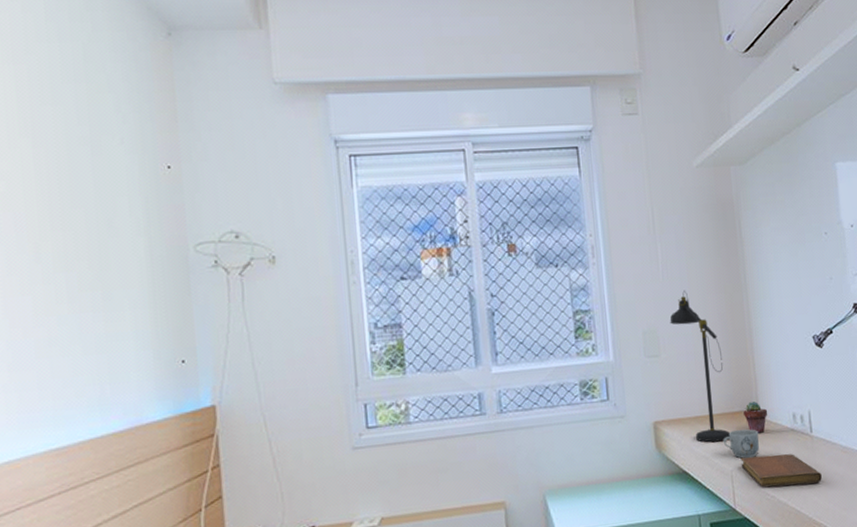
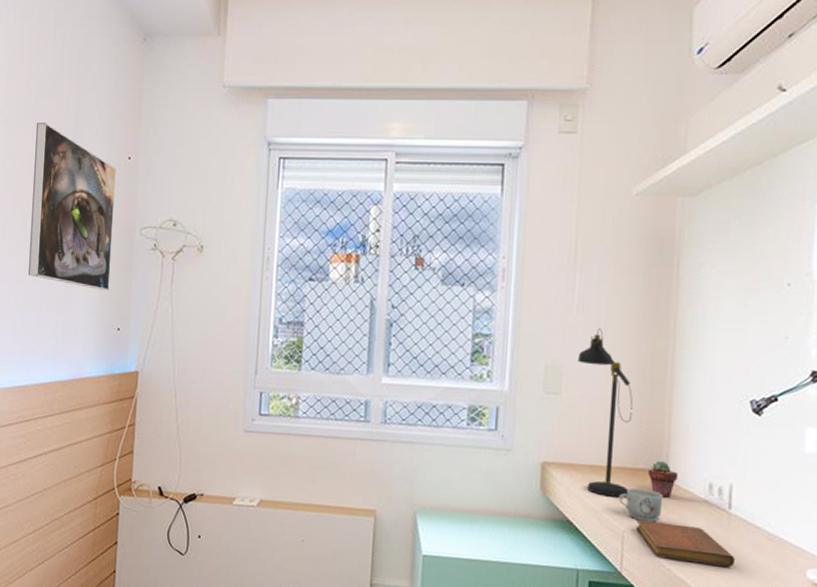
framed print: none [36,133,165,320] -> present [27,123,116,290]

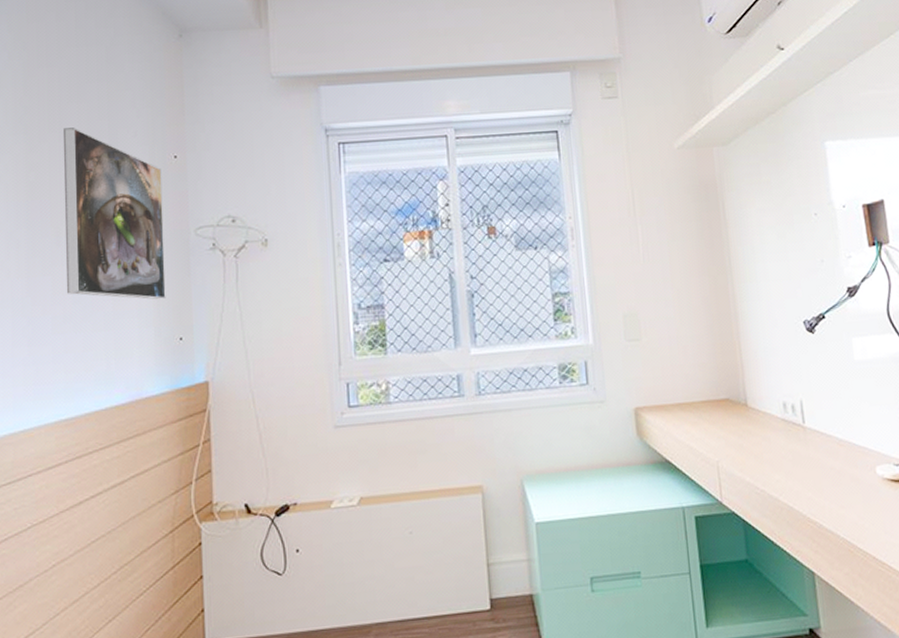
desk lamp: present [577,327,634,498] -> none [651,272,715,431]
mug: present [618,488,663,522] -> none [708,417,747,449]
notebook: present [635,519,735,567] -> none [727,445,817,481]
potted succulent: present [648,461,679,498] -> none [730,389,756,423]

